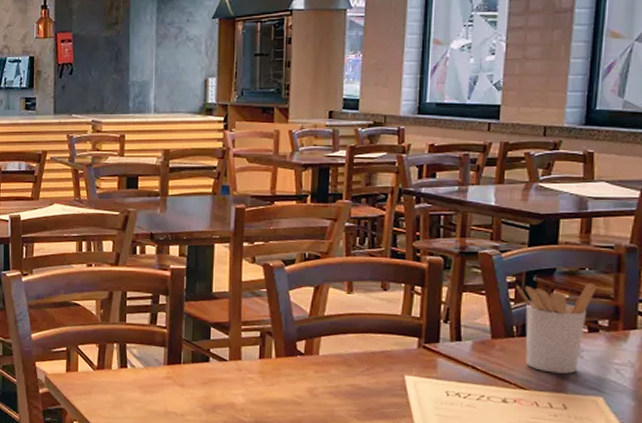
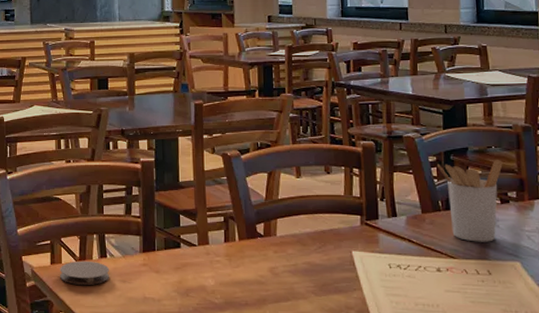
coaster: none [76,370,129,396] -> present [60,260,109,285]

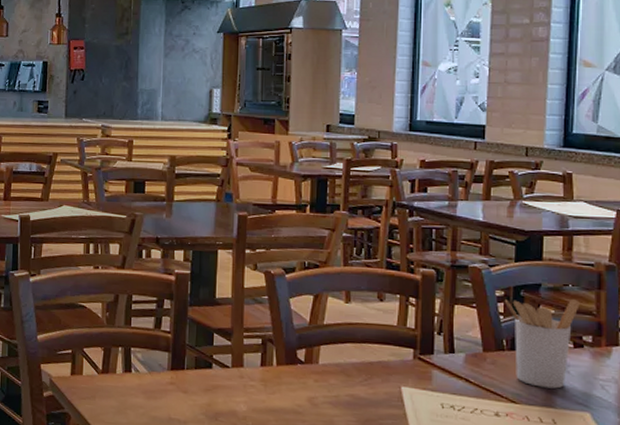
coaster: present [60,260,109,285] -> none [80,373,133,401]

